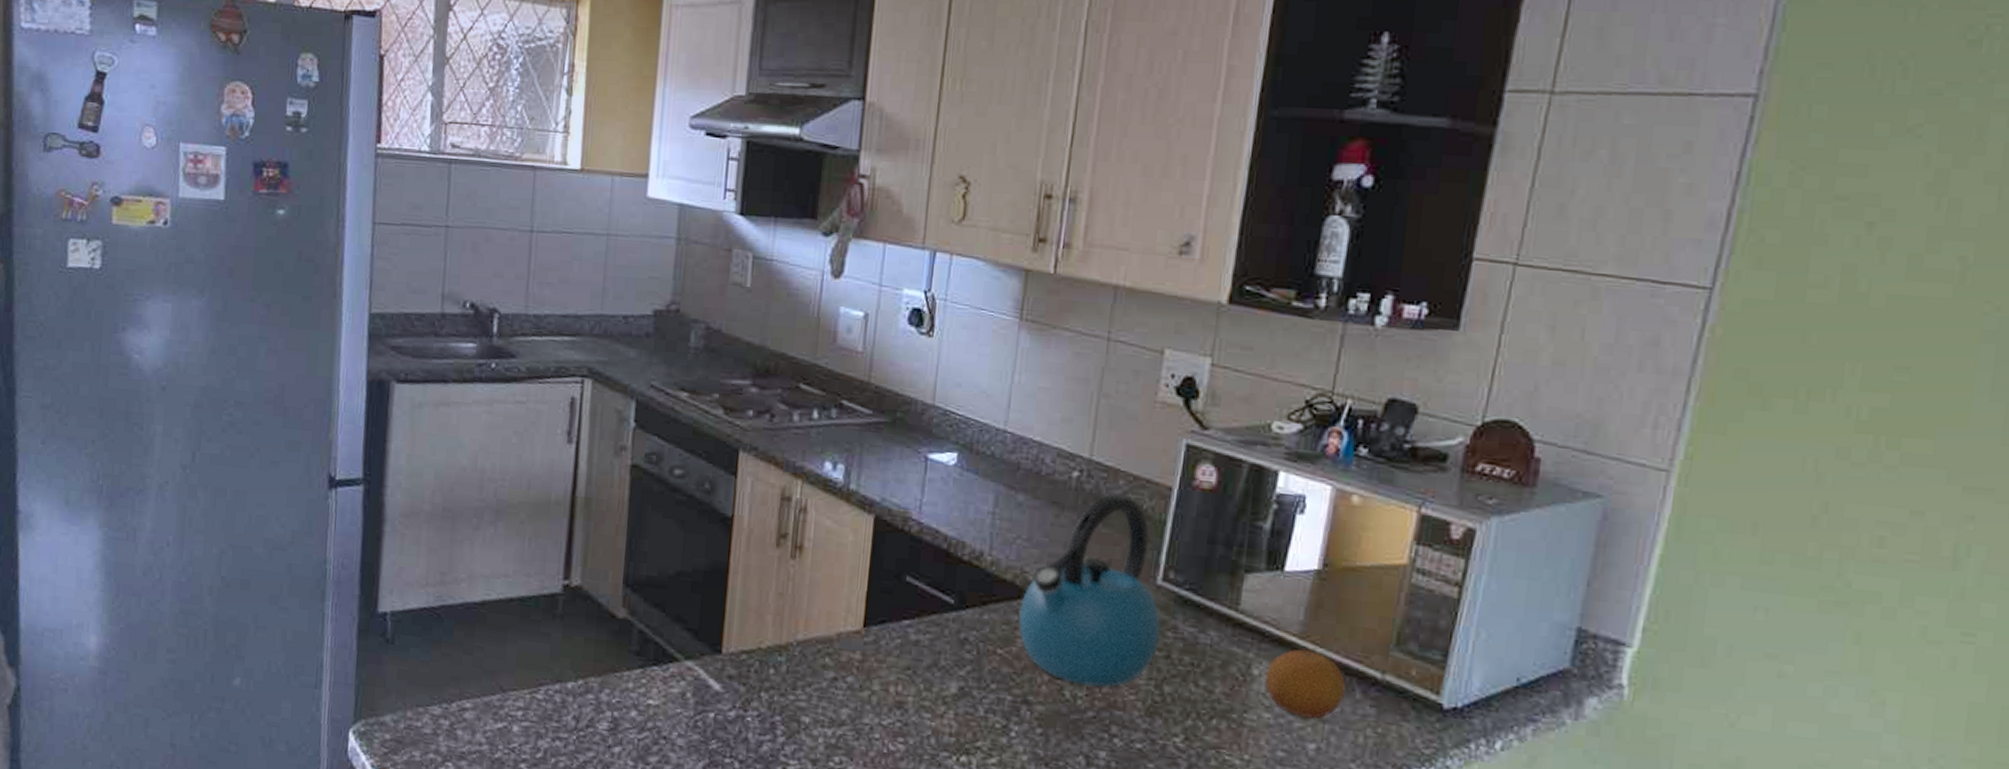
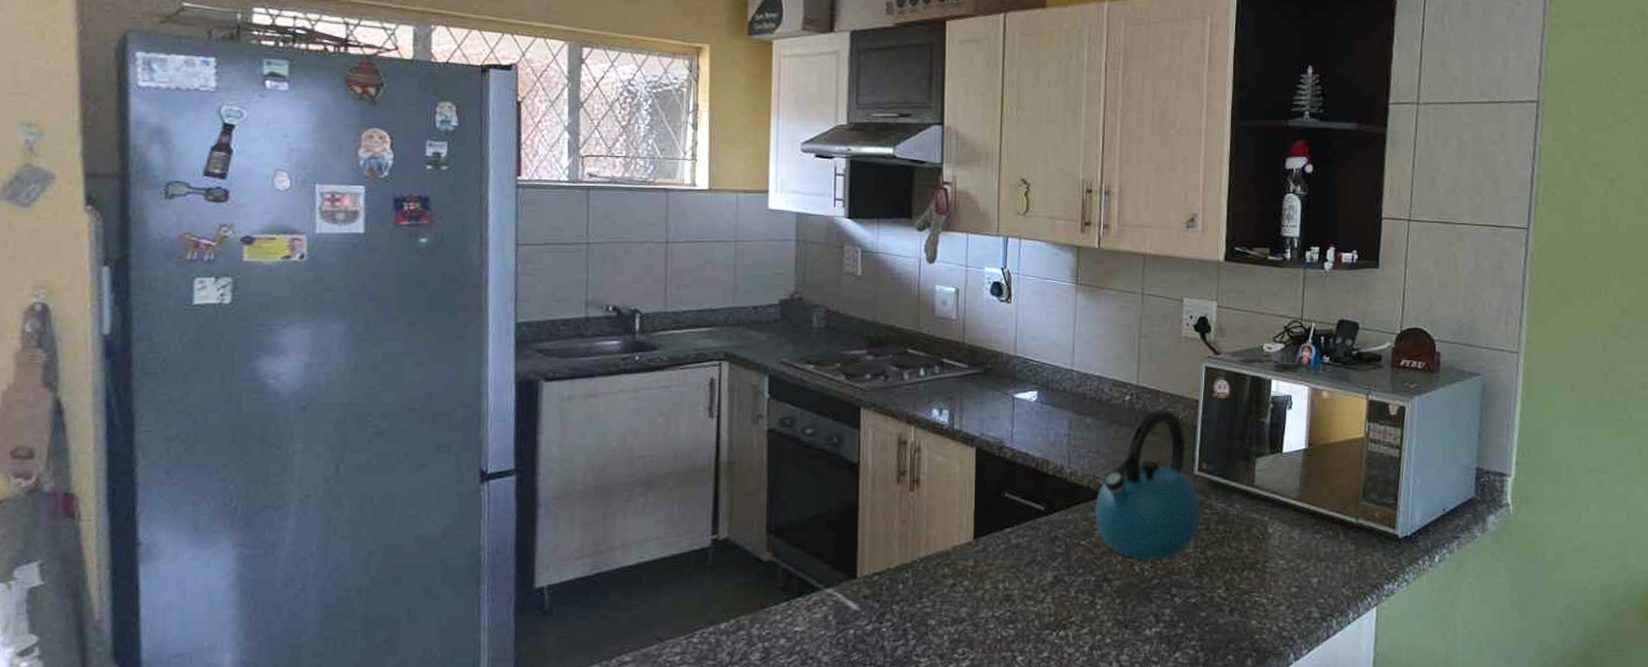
fruit: present [1264,649,1346,719] -> none [1277,509,1334,560]

